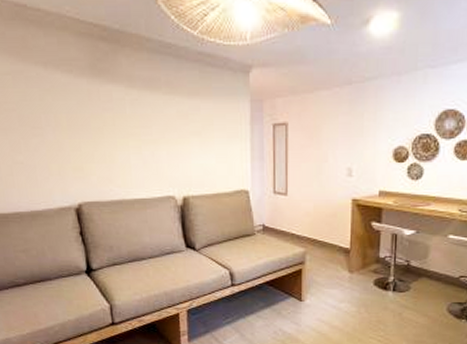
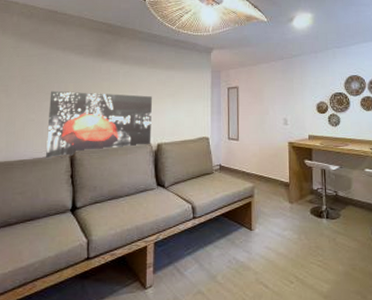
wall art: none [37,124,175,213] -> present [46,91,153,160]

